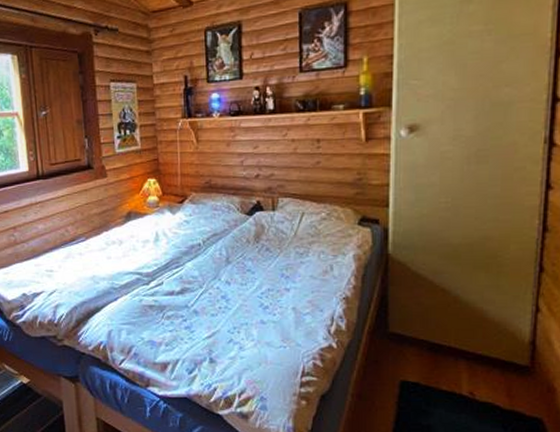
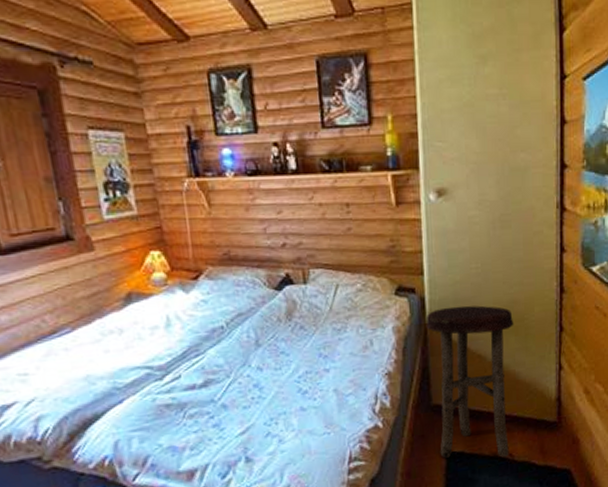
stool: none [388,239,485,395] -> present [426,305,514,458]

